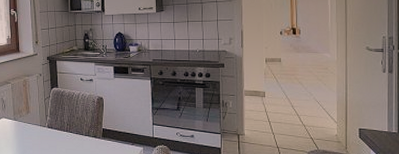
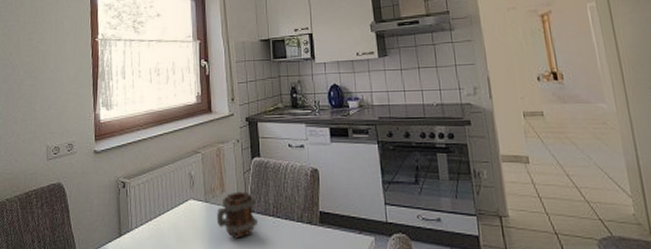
mug: none [23,113,55,147] -> present [216,191,258,239]

